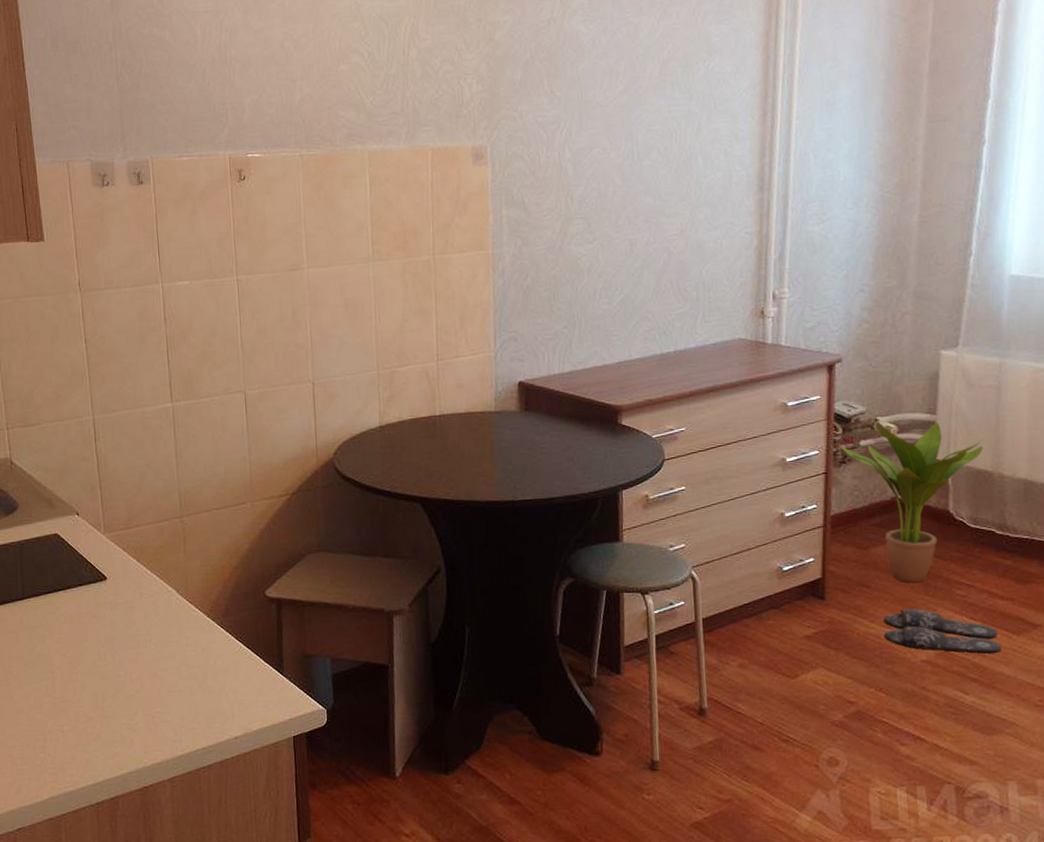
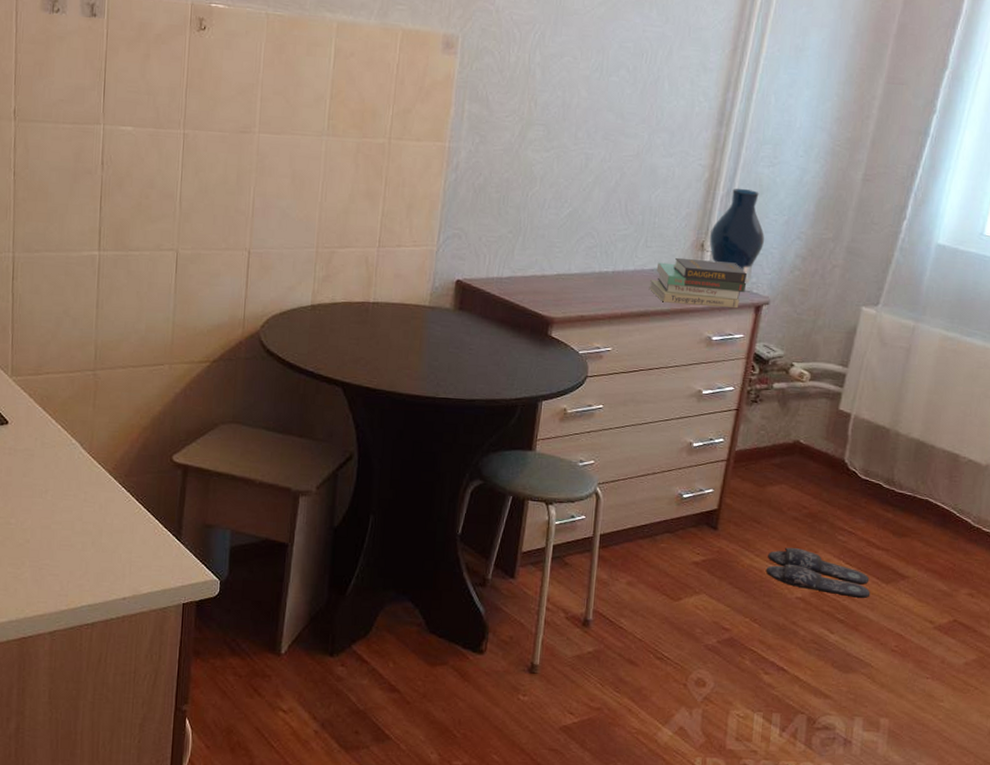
books: none [714,325,815,375] -> present [649,257,748,309]
vase: none [768,249,826,345] -> present [709,188,764,285]
potted plant: present [838,421,983,583] -> none [753,366,886,525]

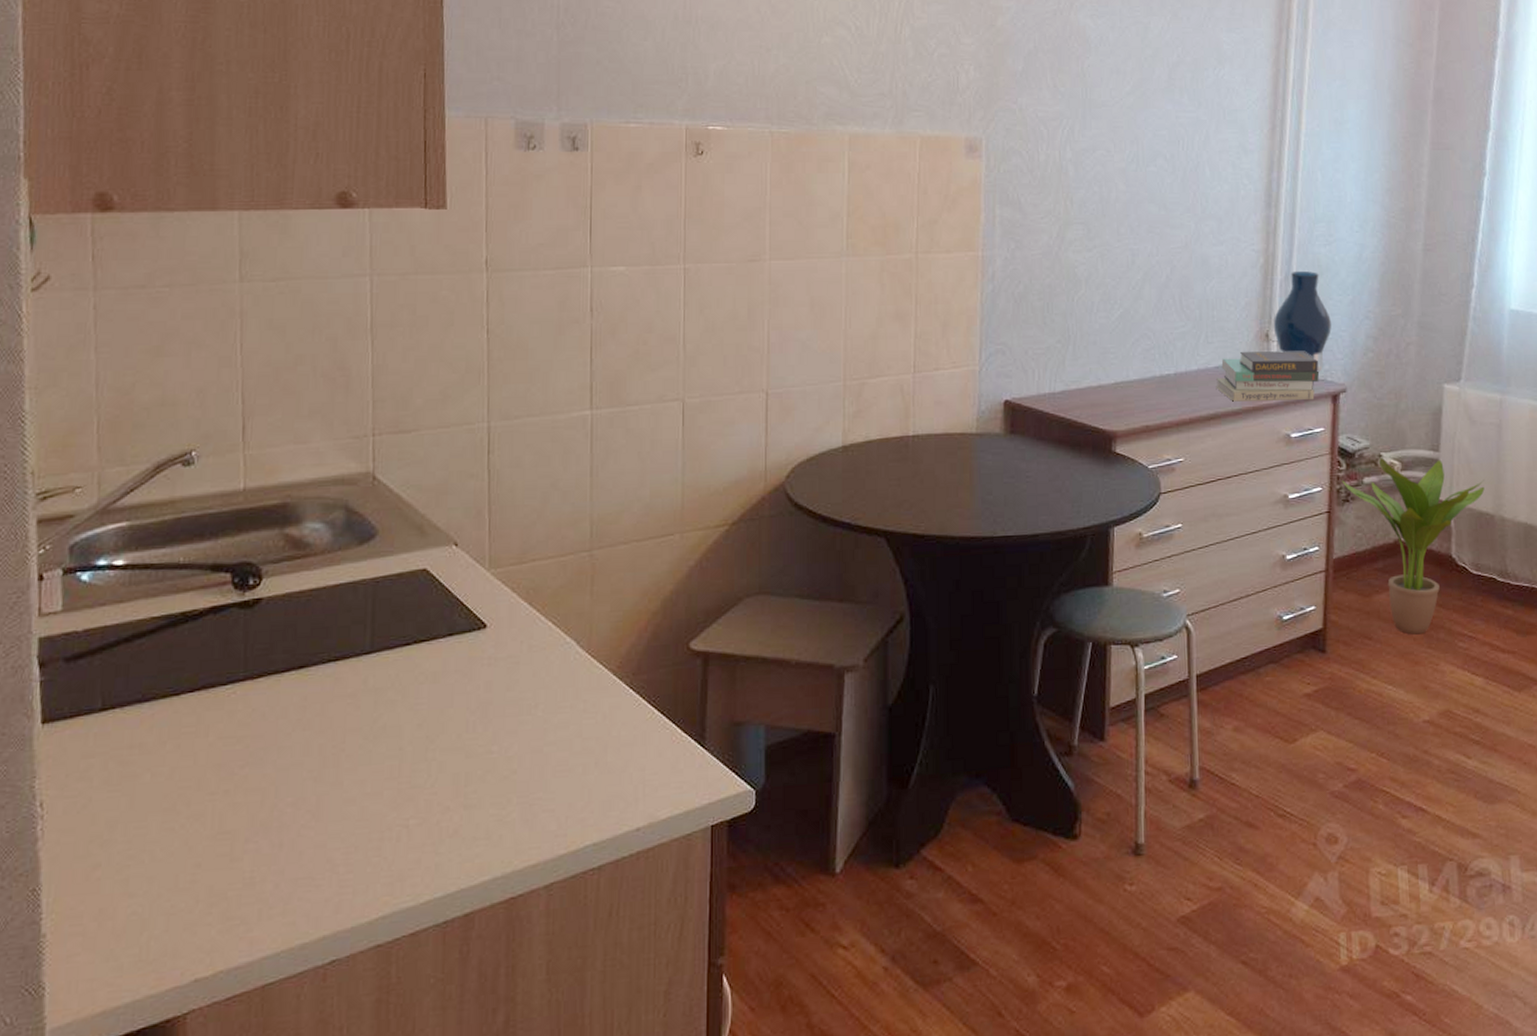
potted plant: none [753,366,886,525] -> present [1342,456,1485,635]
slippers: present [766,548,871,598] -> none [1385,663,1504,712]

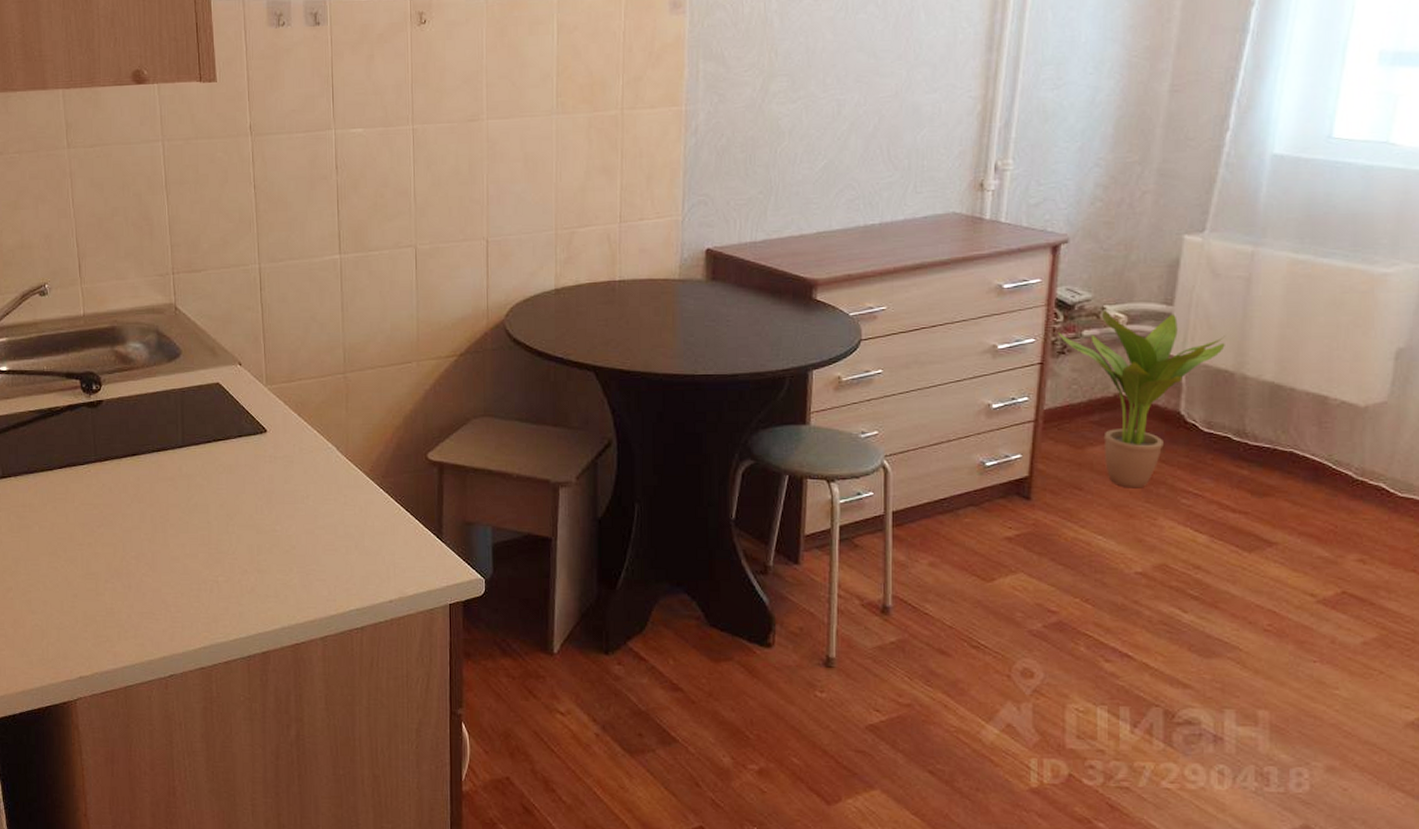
books: present [1216,351,1320,402] -> none [923,200,1039,252]
vase: present [1273,270,1331,373] -> none [989,117,1055,223]

